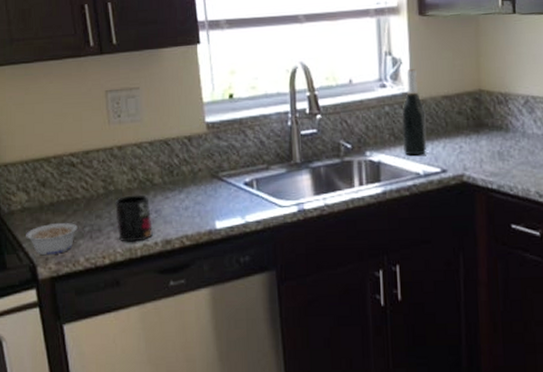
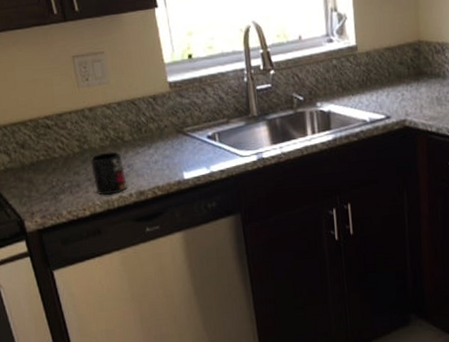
legume: present [23,222,78,256] -> none [9,180,58,211]
wine bottle: present [401,69,427,156] -> none [348,23,372,105]

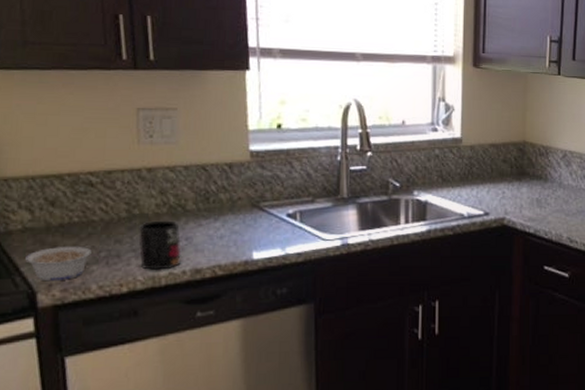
legume: none [9,180,58,211] -> present [22,246,92,282]

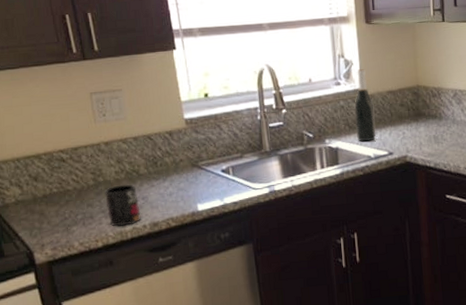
legume: present [22,246,92,282] -> none [19,212,71,243]
wine bottle: none [449,116,473,198] -> present [354,69,376,142]

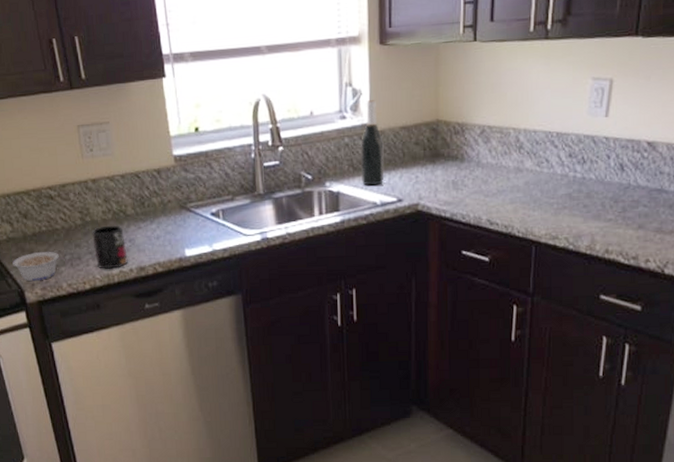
legume: none [19,212,71,243] -> present [11,251,59,282]

